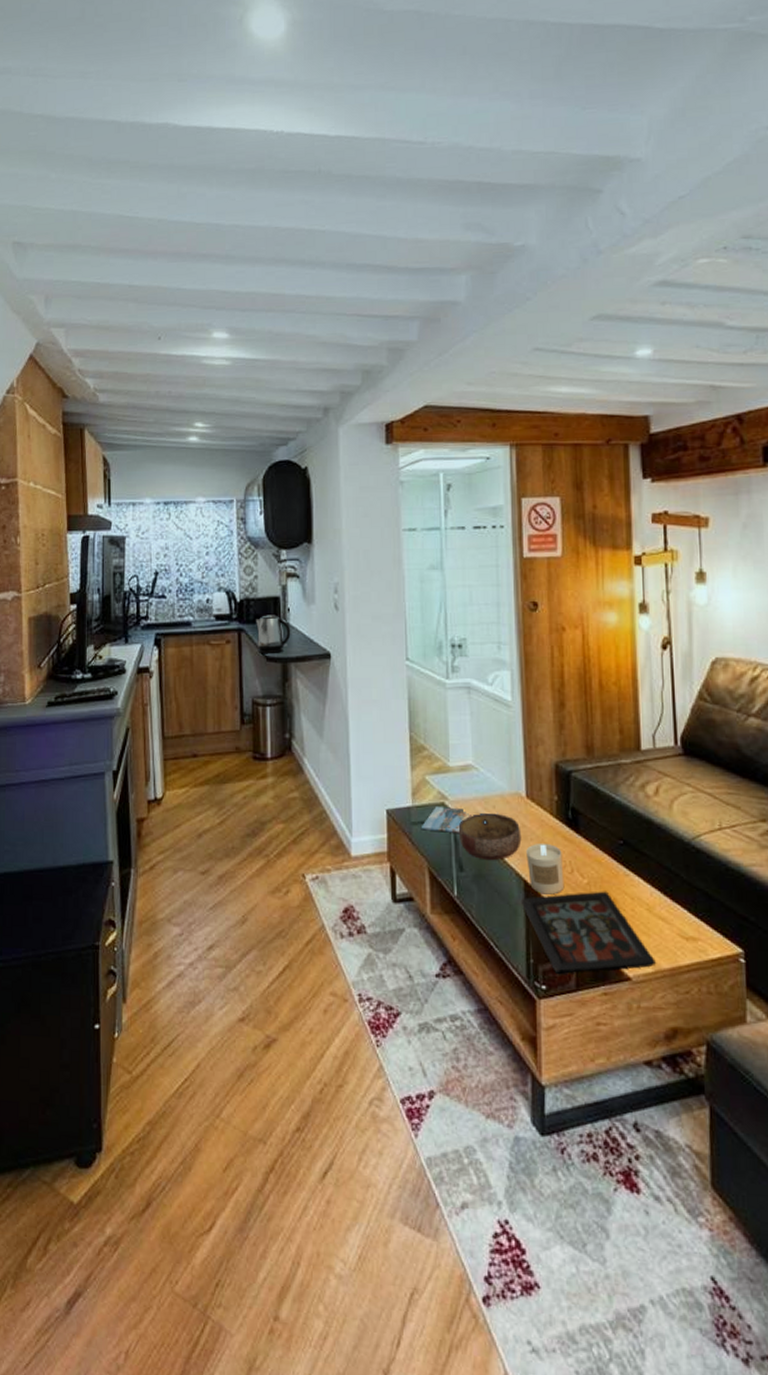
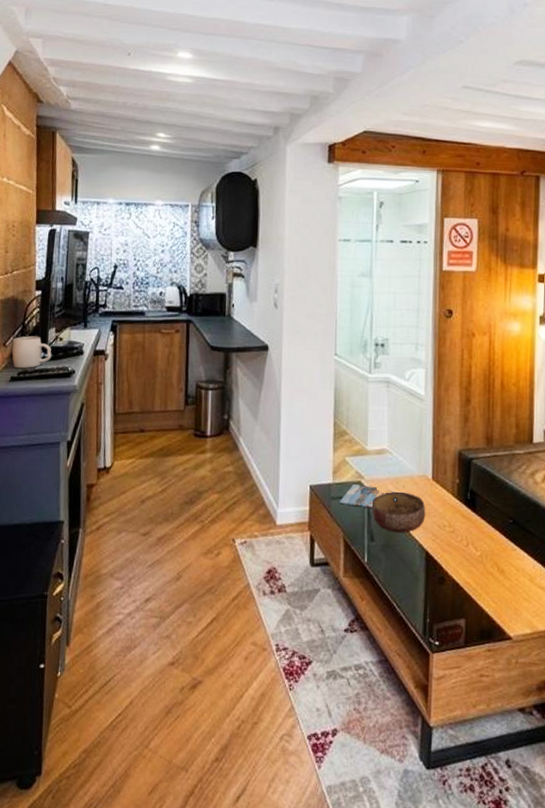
mug: none [48,655,91,692] -> present [12,336,52,369]
kettle: present [256,615,291,654] -> none [203,309,234,344]
tray: present [520,891,657,974] -> none [422,562,535,633]
candle: present [526,843,565,895] -> none [429,519,461,564]

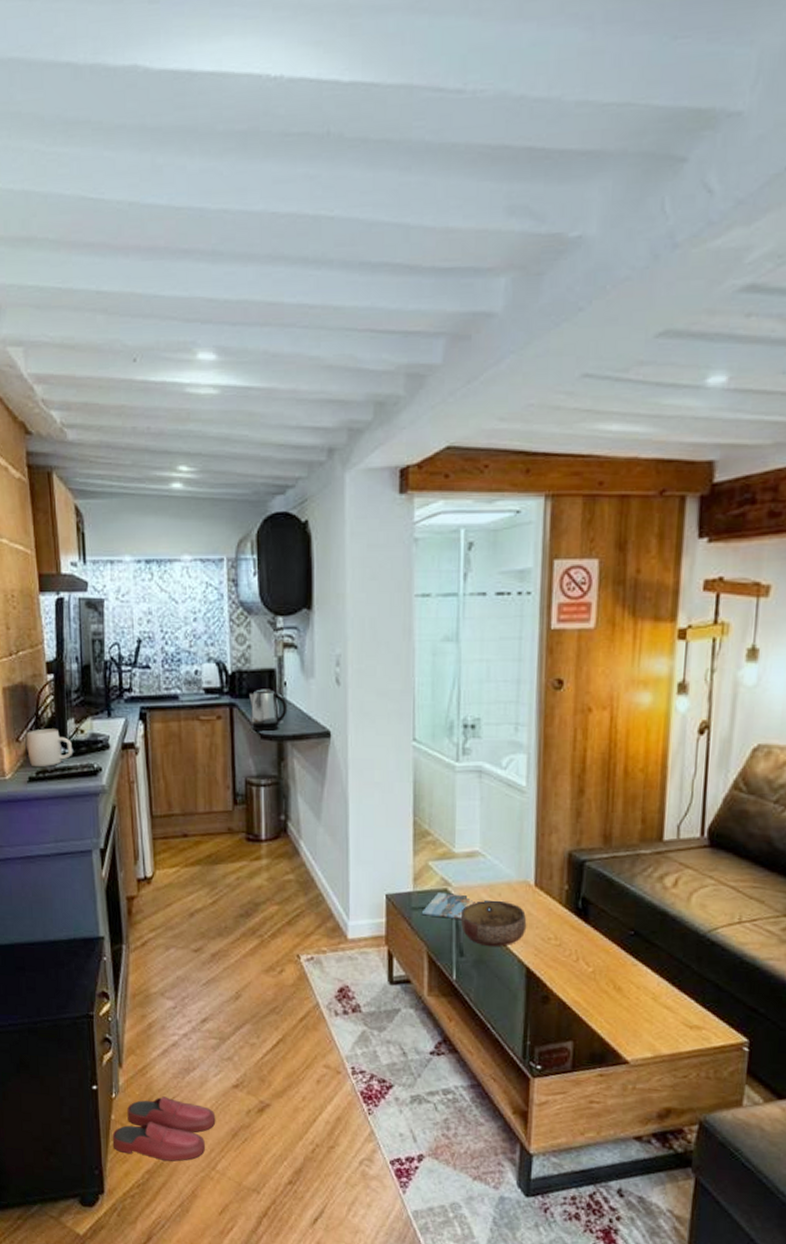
slippers: none [53,674,152,740] -> present [112,1096,216,1162]
kettle: none [203,309,234,344] -> present [249,689,288,732]

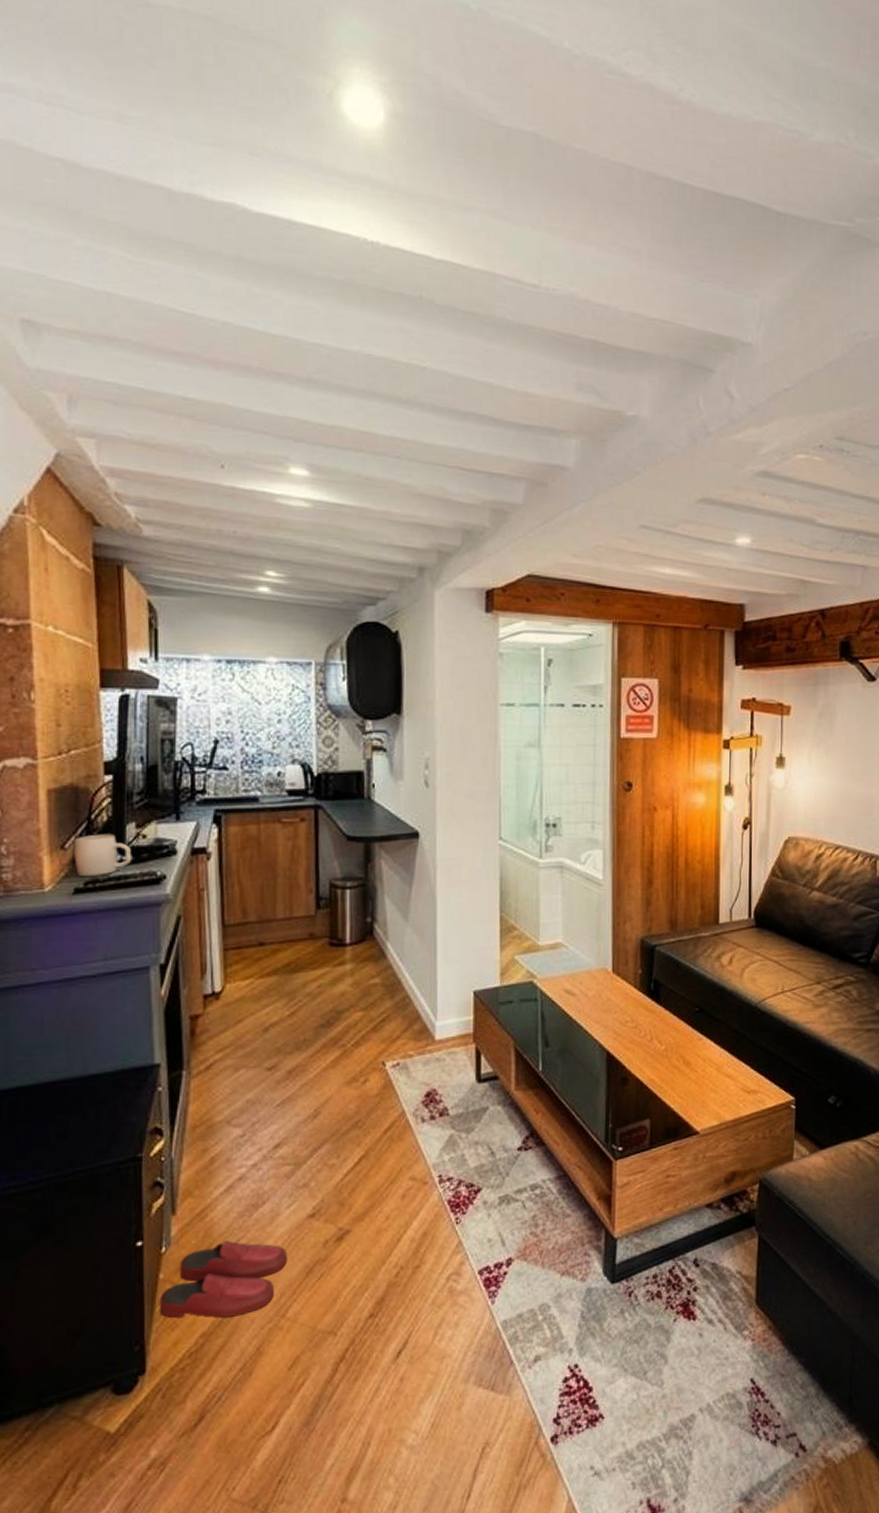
kettle: present [249,689,288,732] -> none [336,791,376,833]
magazine: present [421,892,504,920] -> none [508,984,585,1011]
bowl: present [460,901,527,947] -> none [545,990,606,1035]

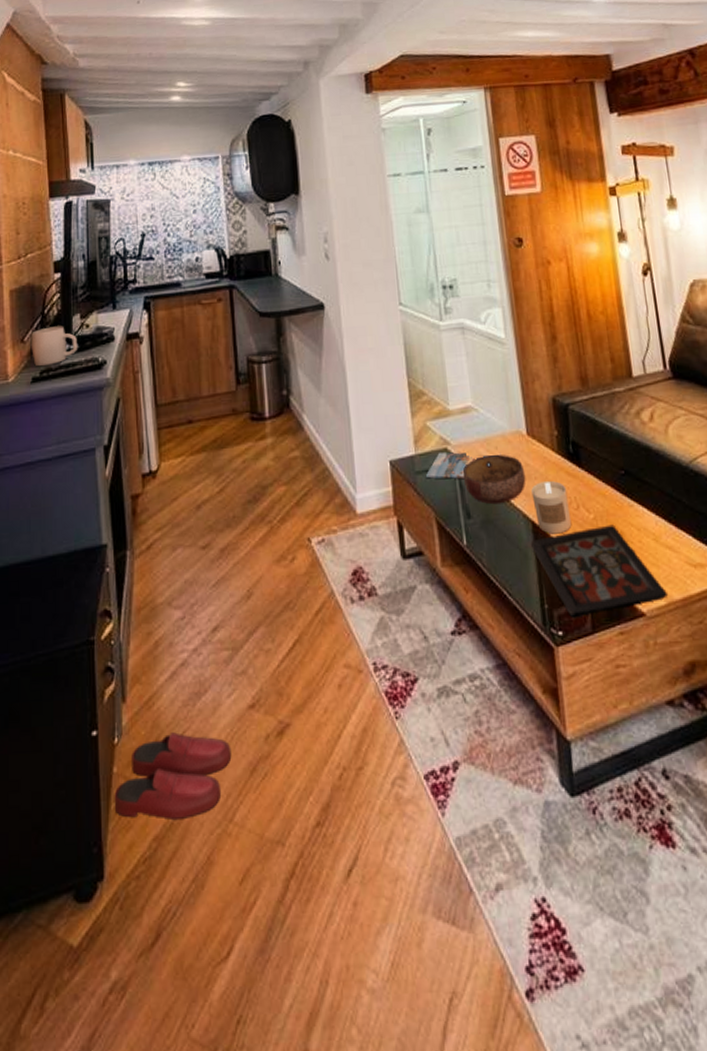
magazine: none [508,984,585,1011] -> present [425,452,501,480]
bowl: none [545,990,606,1035] -> present [462,455,526,505]
tray: none [602,1055,722,1135] -> present [530,524,669,617]
candle: none [610,1014,644,1063] -> present [531,480,572,534]

